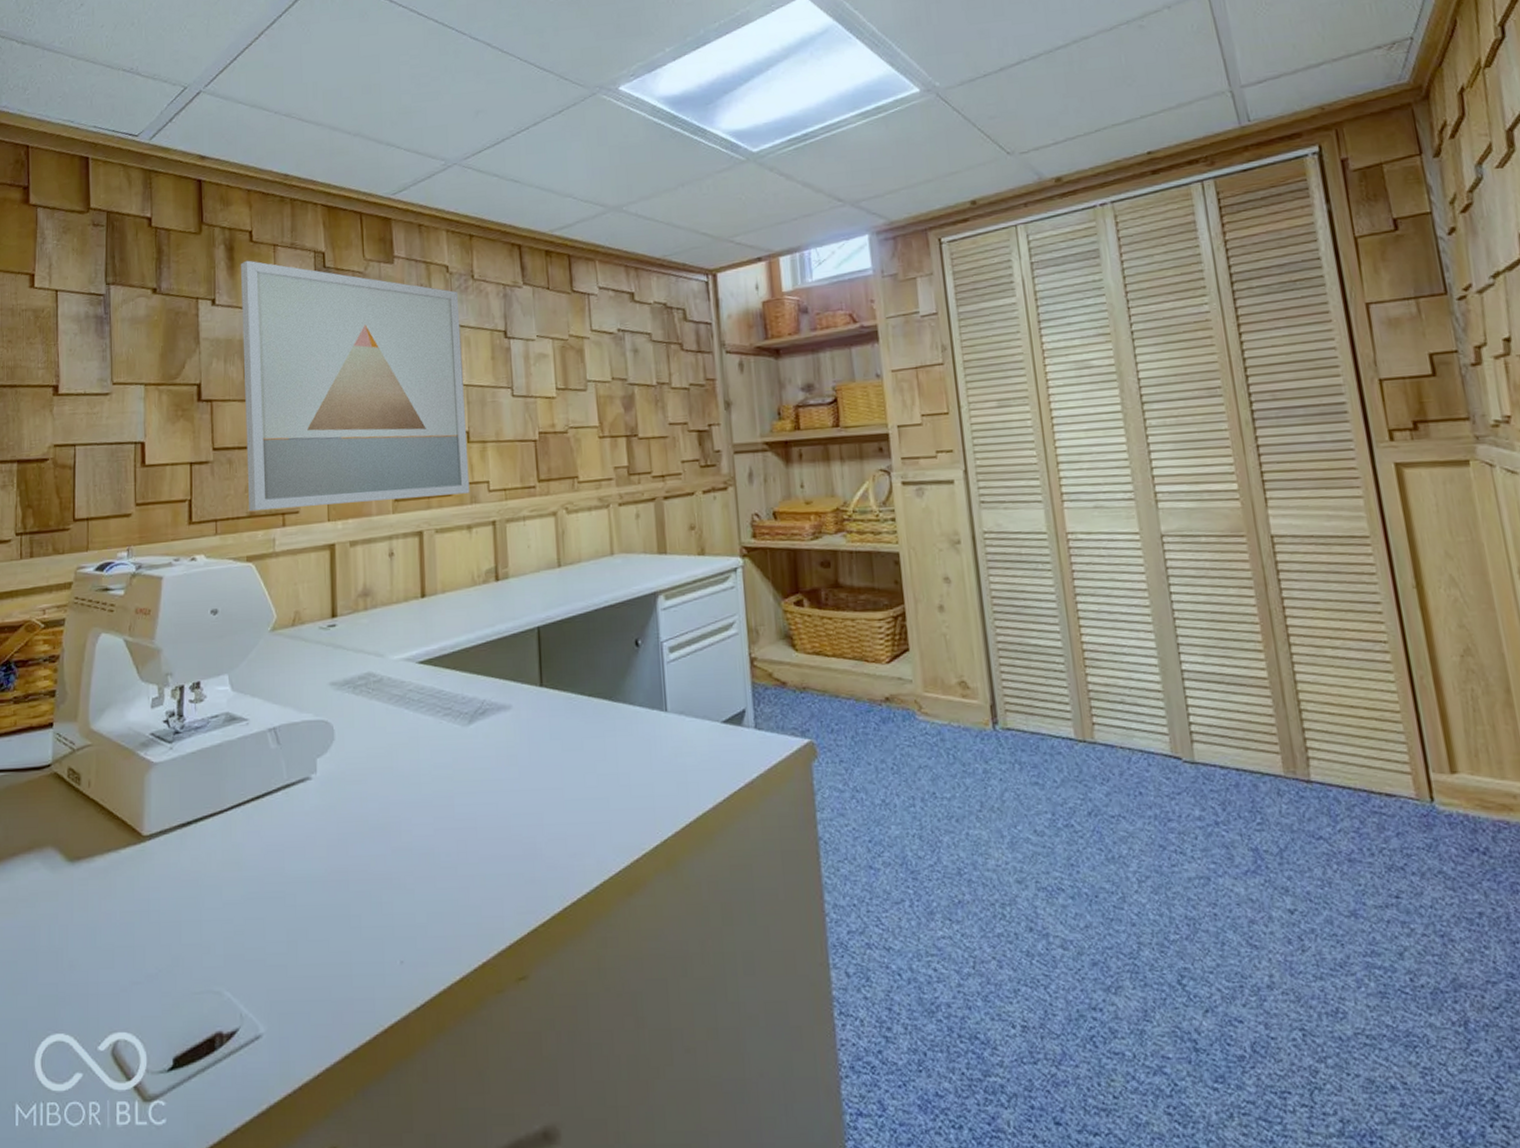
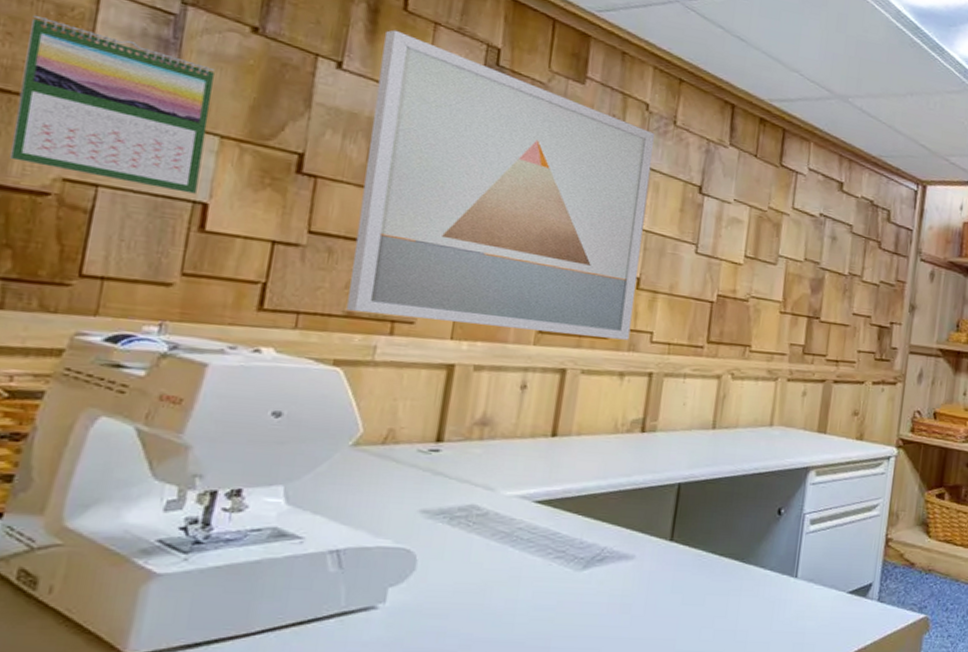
calendar: none [21,322,136,438] -> present [10,14,215,194]

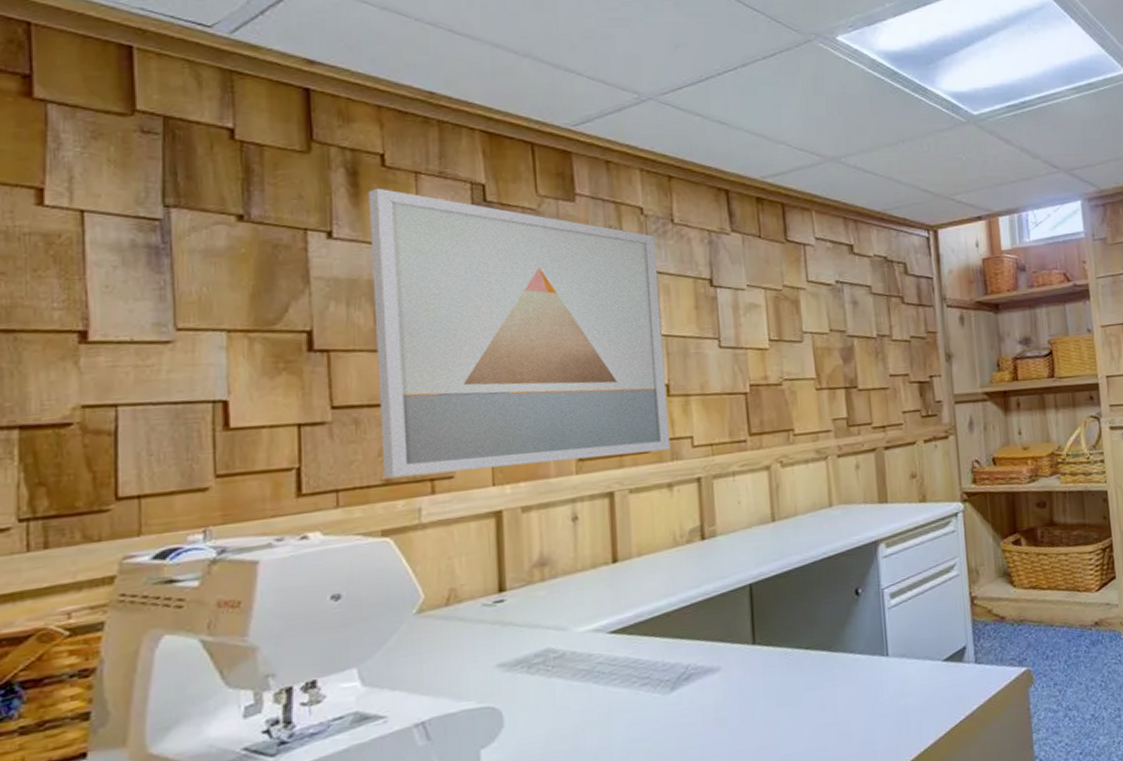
calendar: present [10,14,215,194] -> none [23,249,214,398]

